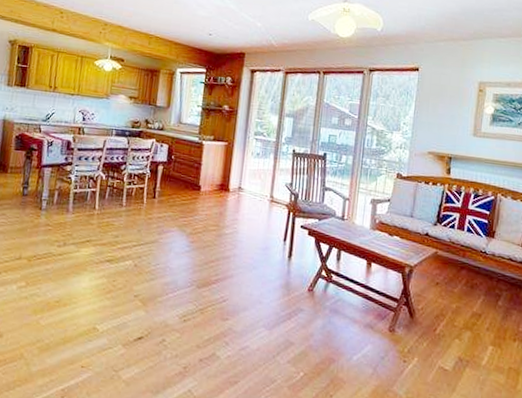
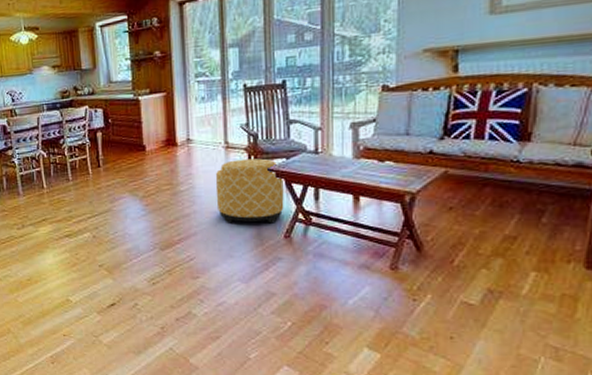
ottoman: none [255,213,314,276] -> present [215,158,284,224]

